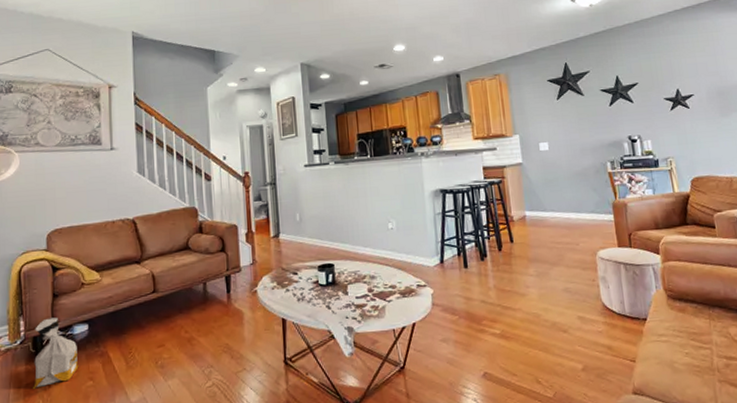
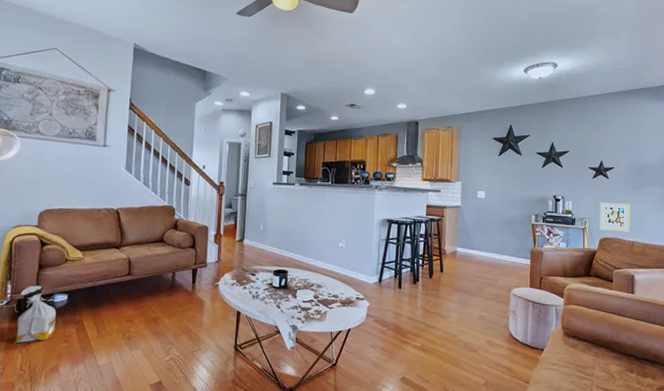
picture frame: none [683,133,725,169] -> present [599,202,631,233]

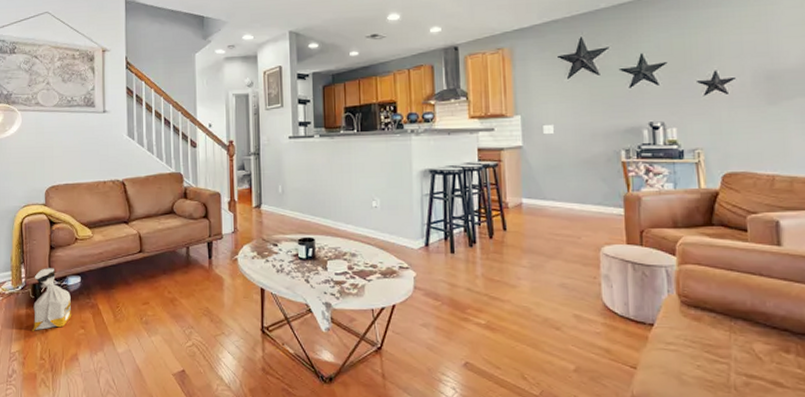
picture frame: present [599,202,631,233] -> none [717,124,767,164]

